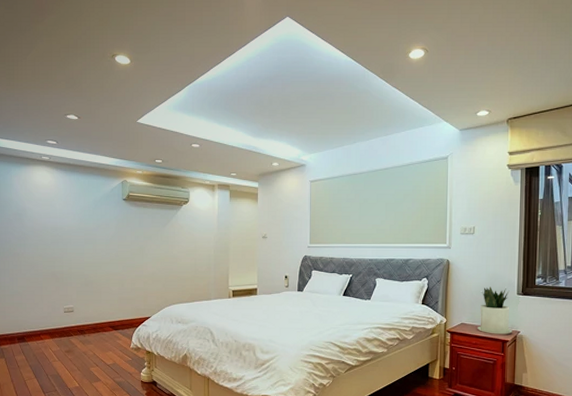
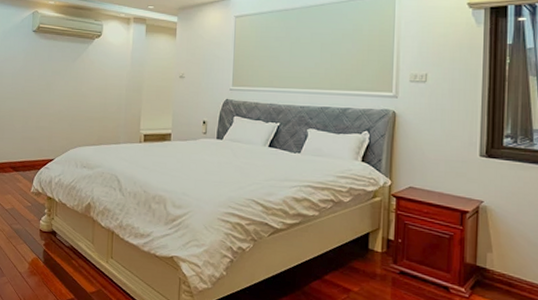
planter: present [478,287,513,335] -> none [430,145,474,204]

